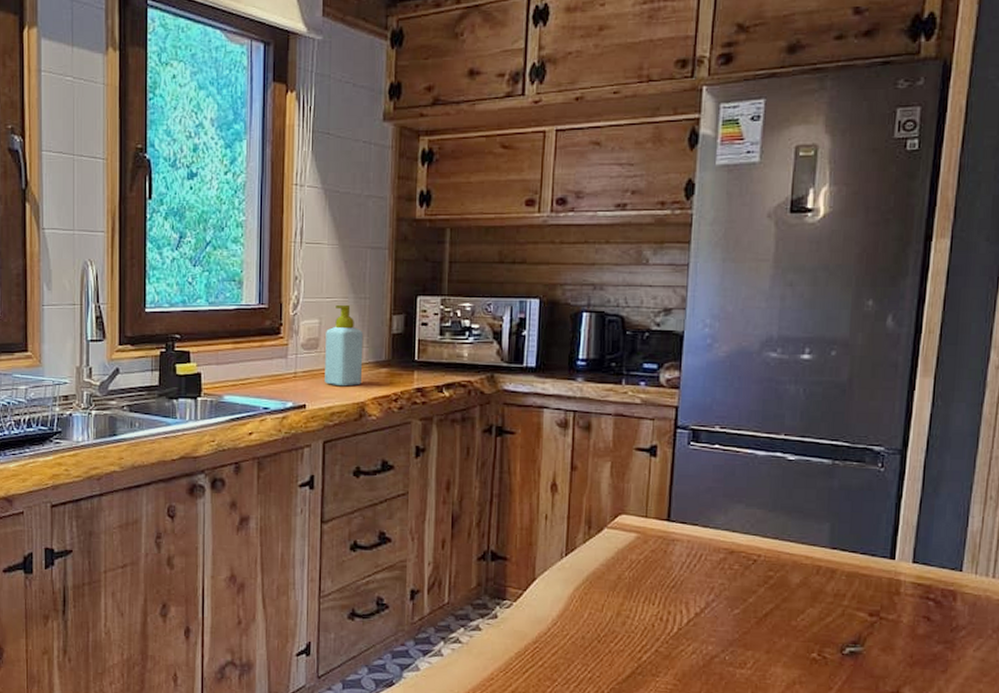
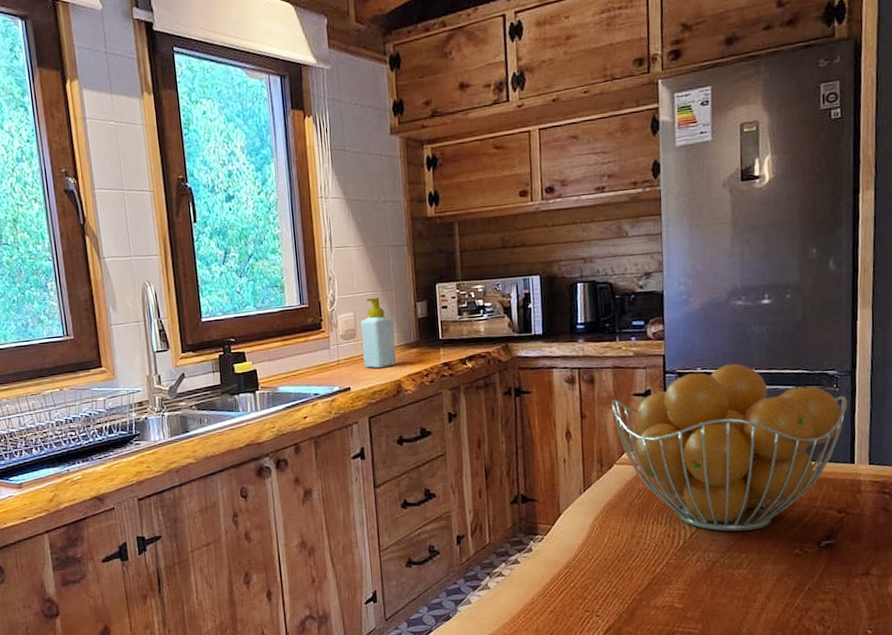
fruit basket: none [608,425,894,625] -> present [611,363,848,532]

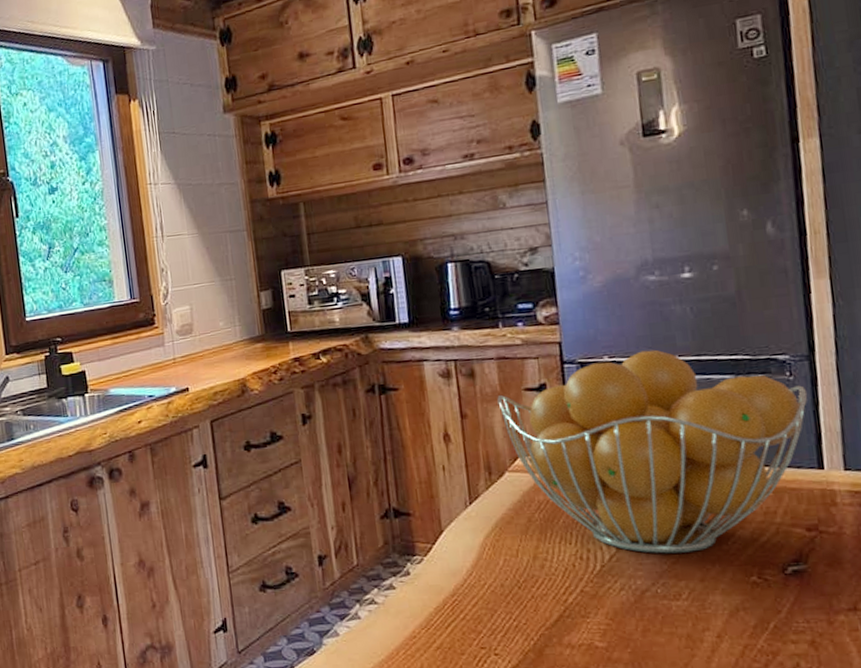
soap bottle: present [361,297,396,369] -> none [198,287,239,366]

